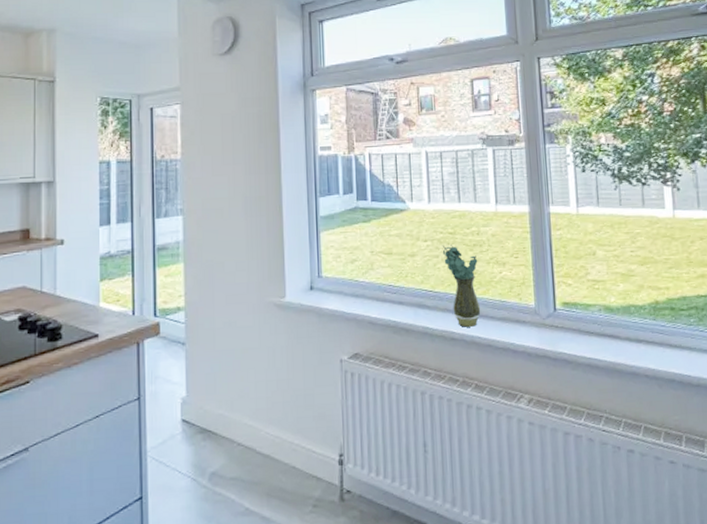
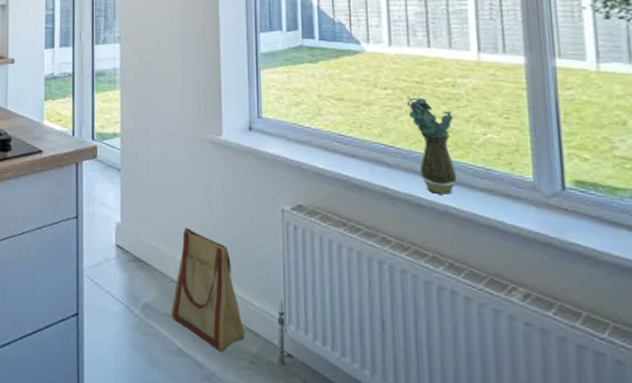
shopping bag: none [238,390,308,503] -> present [170,227,244,352]

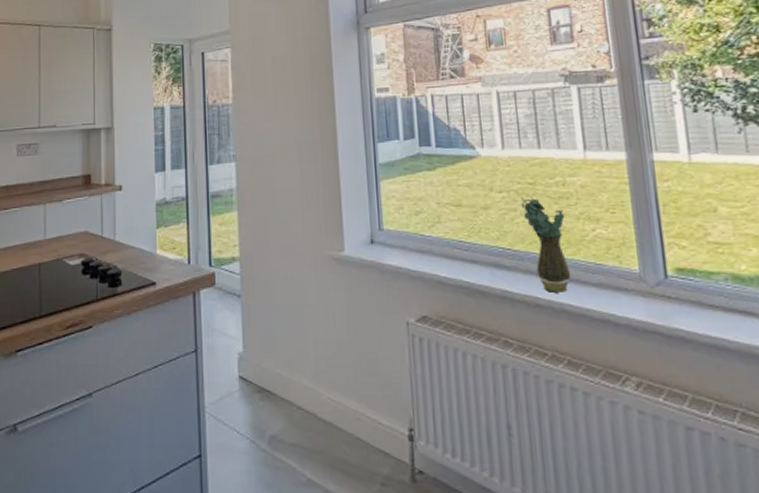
shopping bag: present [170,227,244,352] -> none [299,350,375,478]

